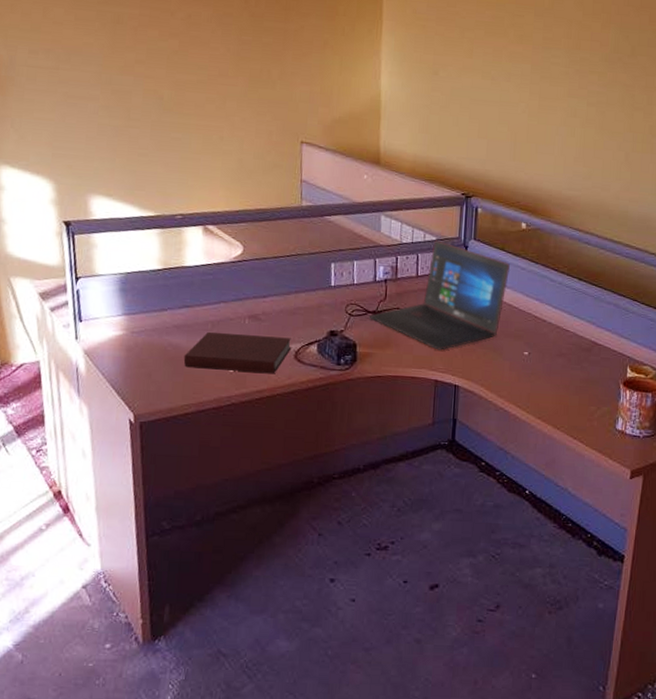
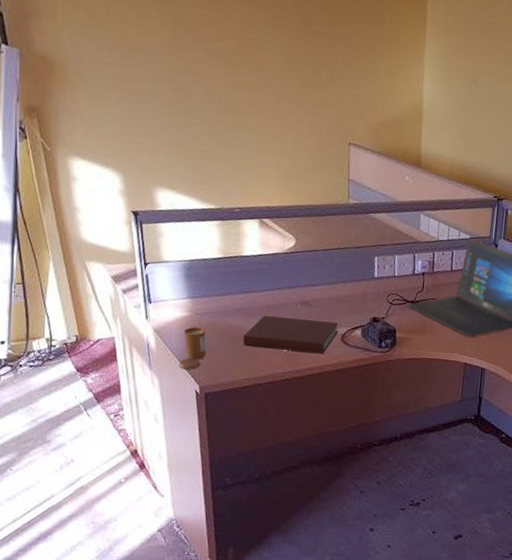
candle: none [111,347,143,396] -> present [179,327,207,370]

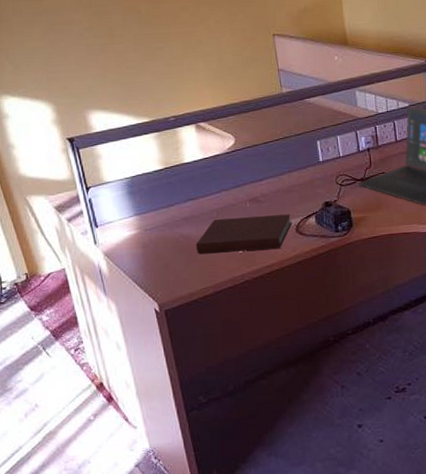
candle: present [179,327,207,370] -> none [134,243,161,289]

